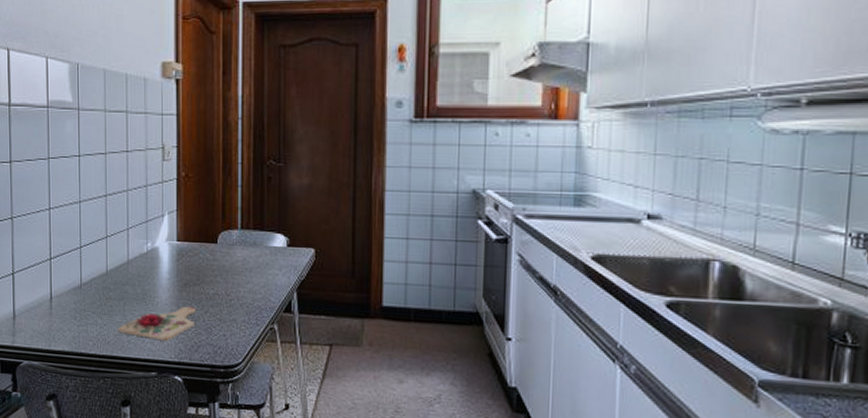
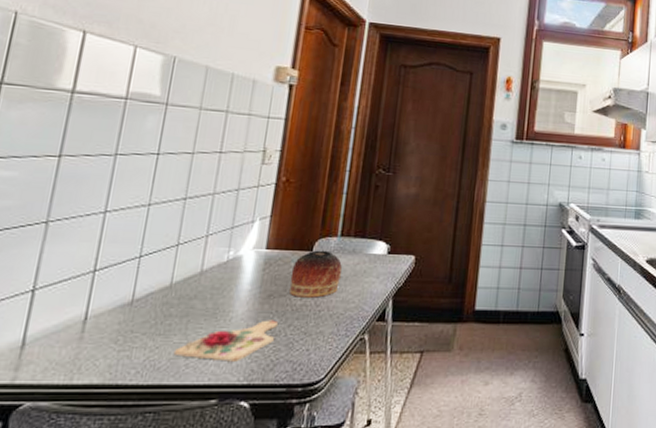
bowl: none [201,242,247,288] -> present [290,250,342,298]

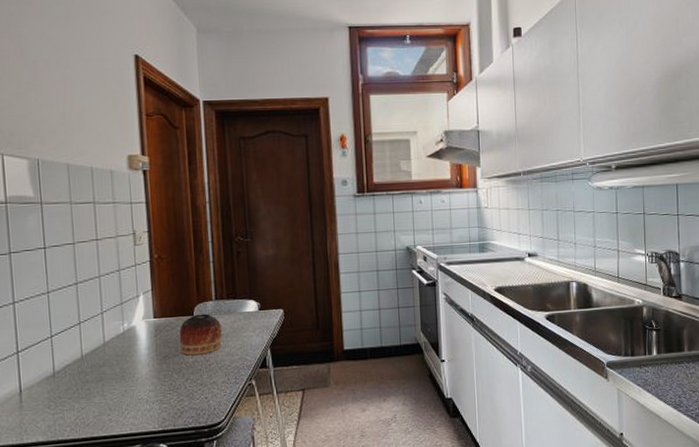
cutting board: present [173,320,278,362] -> none [97,376,177,414]

